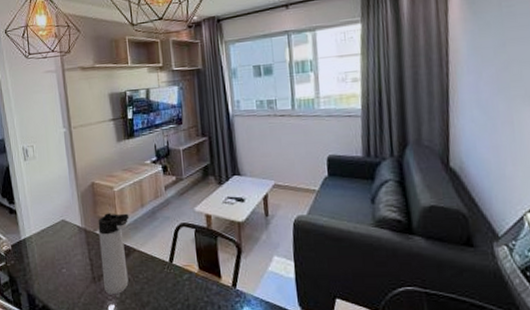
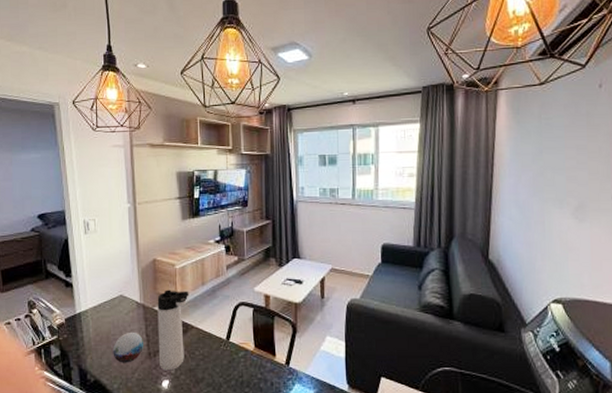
decorative orb: none [58,256,88,288] -> present [113,332,144,363]

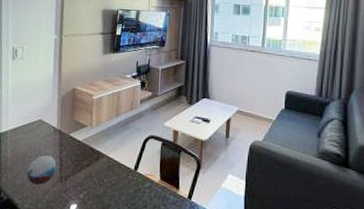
thermos bottle: present [157,290,189,371] -> none [69,118,104,196]

